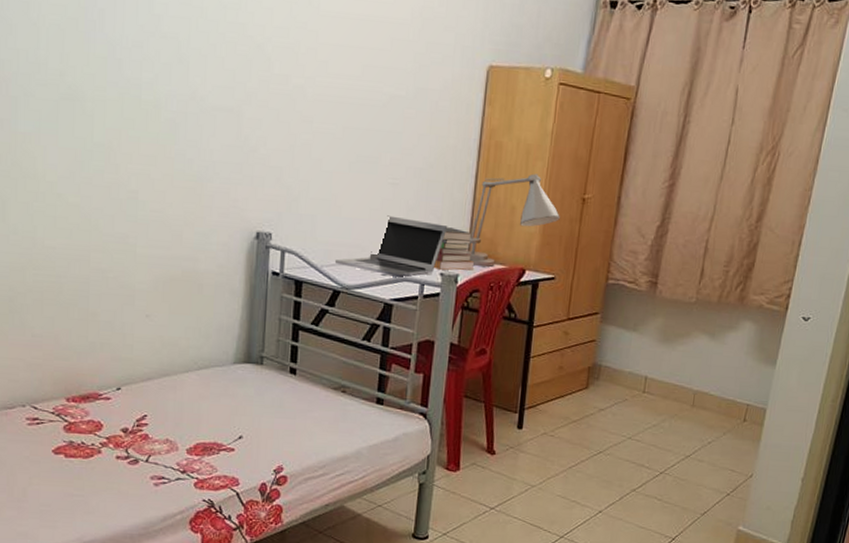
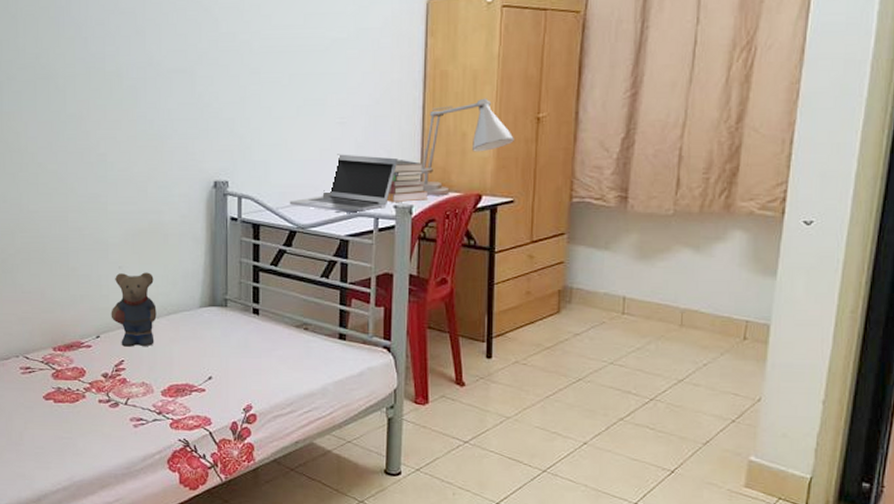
teddy bear: none [134,322,186,401] -> present [111,272,157,347]

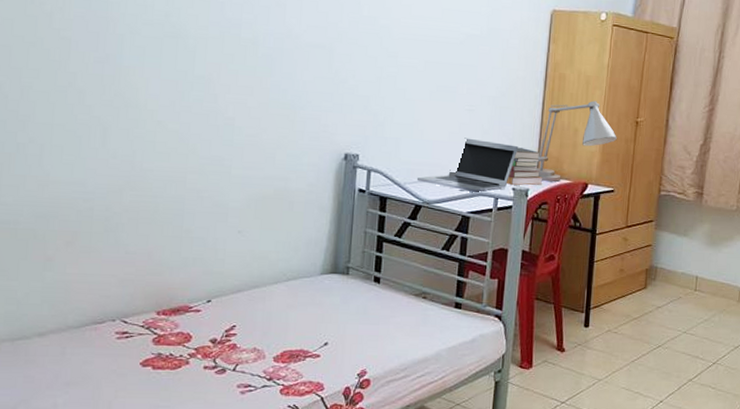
teddy bear: present [111,272,157,347] -> none [225,237,276,312]

